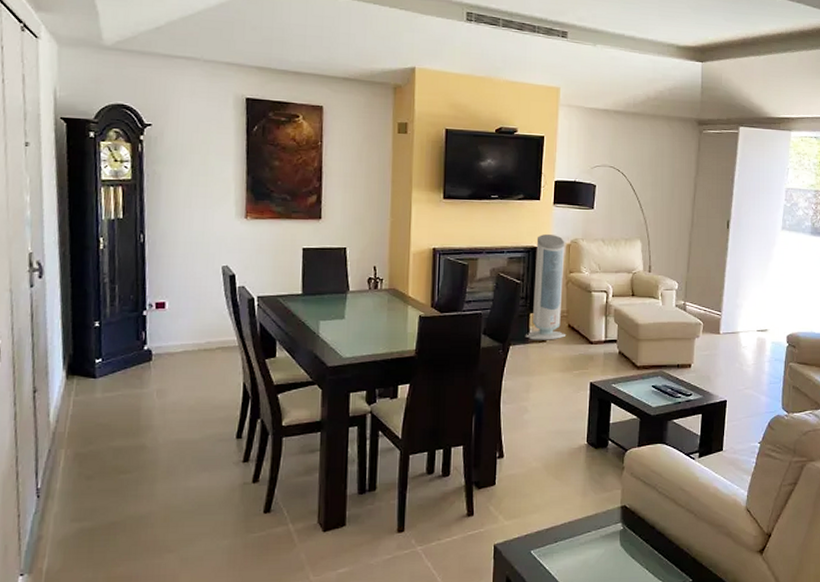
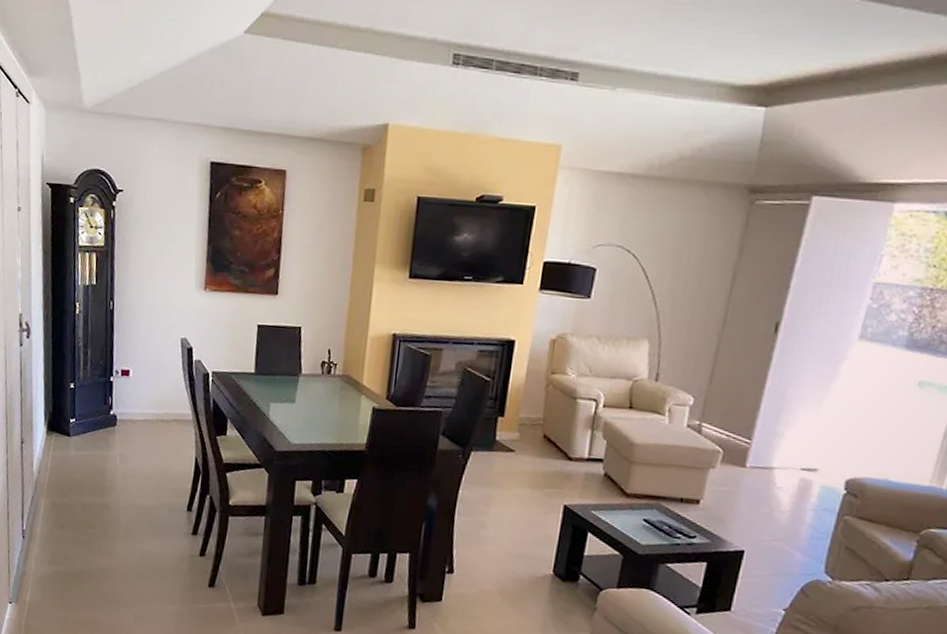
air purifier: present [525,234,567,340] -> none [490,325,550,451]

